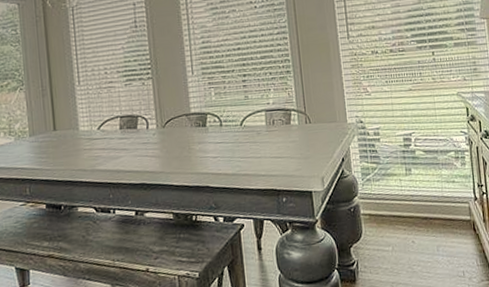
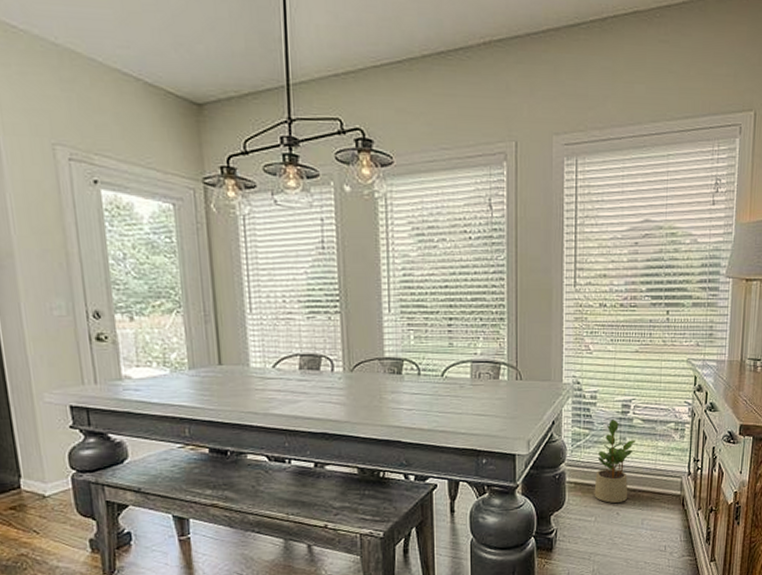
potted plant: none [387,153,421,232] -> present [594,419,636,503]

